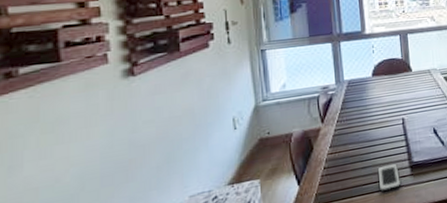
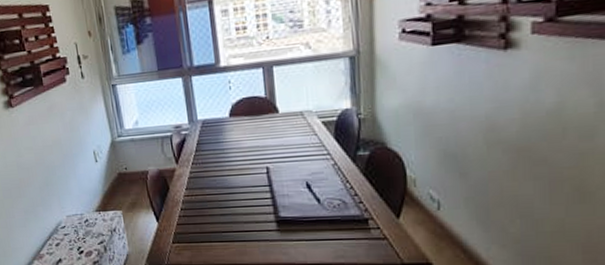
cell phone: present [378,163,400,192] -> none [239,215,265,242]

